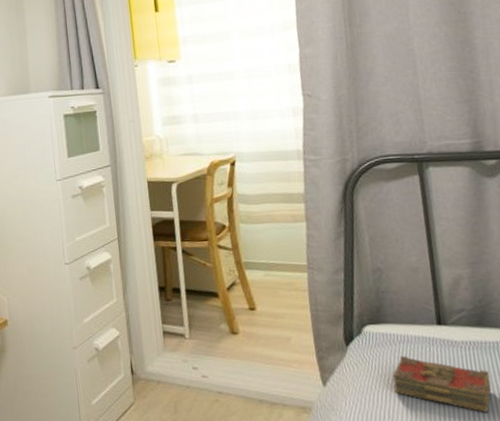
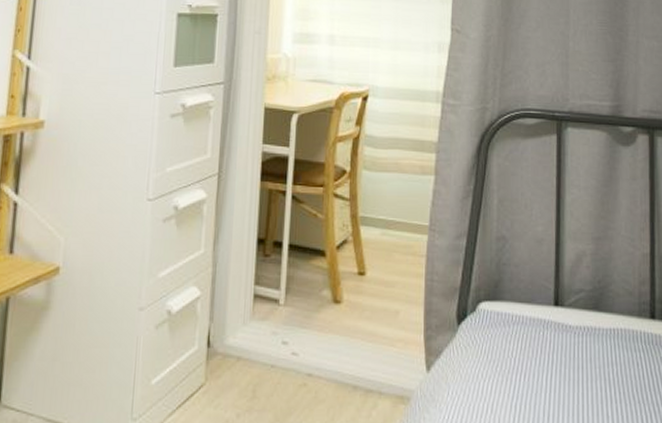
book: present [392,355,492,412] -> none [501,339,600,409]

